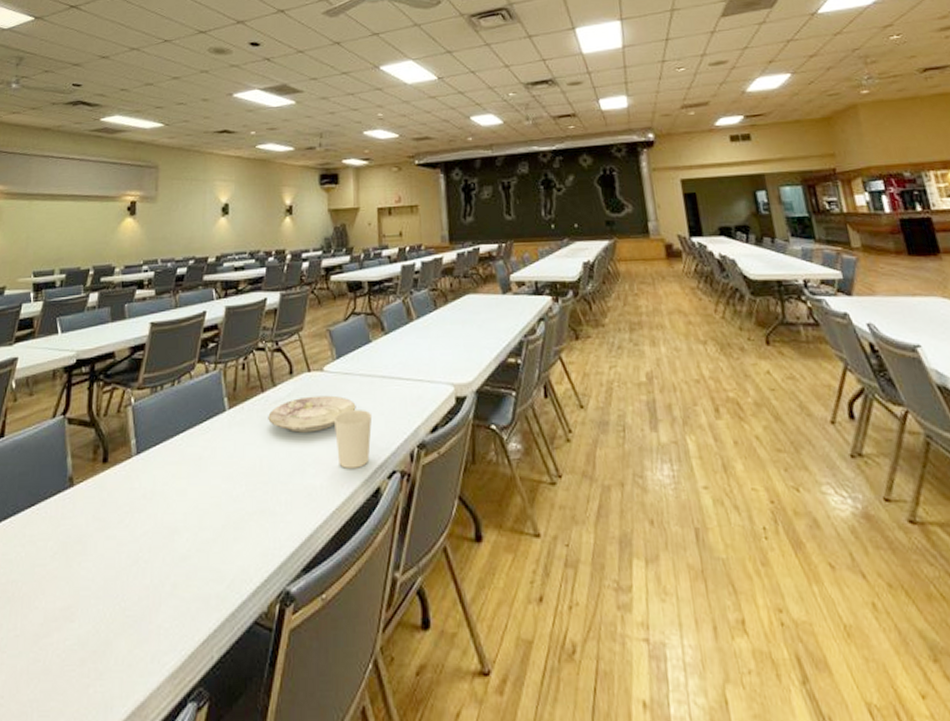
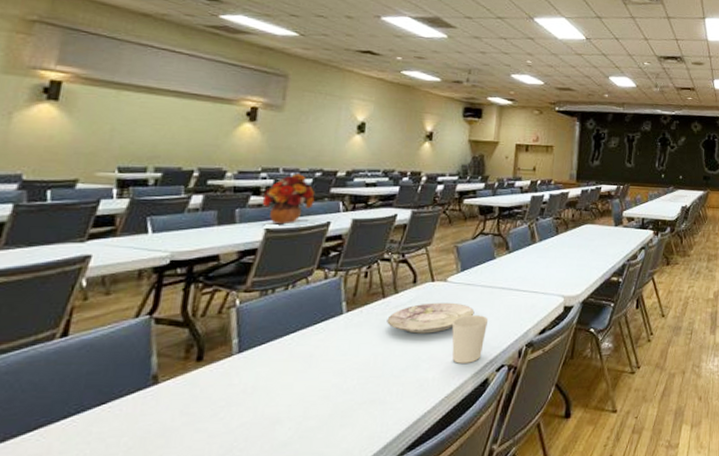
flower arrangement: none [146,263,190,317] -> present [262,174,315,225]

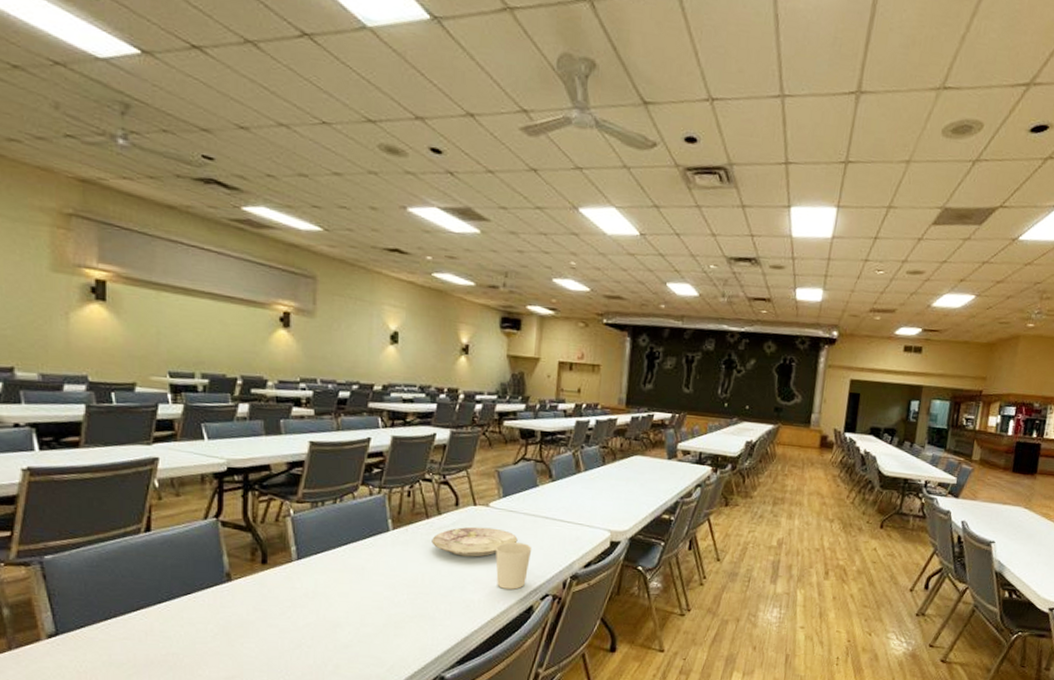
flower arrangement: present [262,174,315,225] -> none [304,385,354,438]

